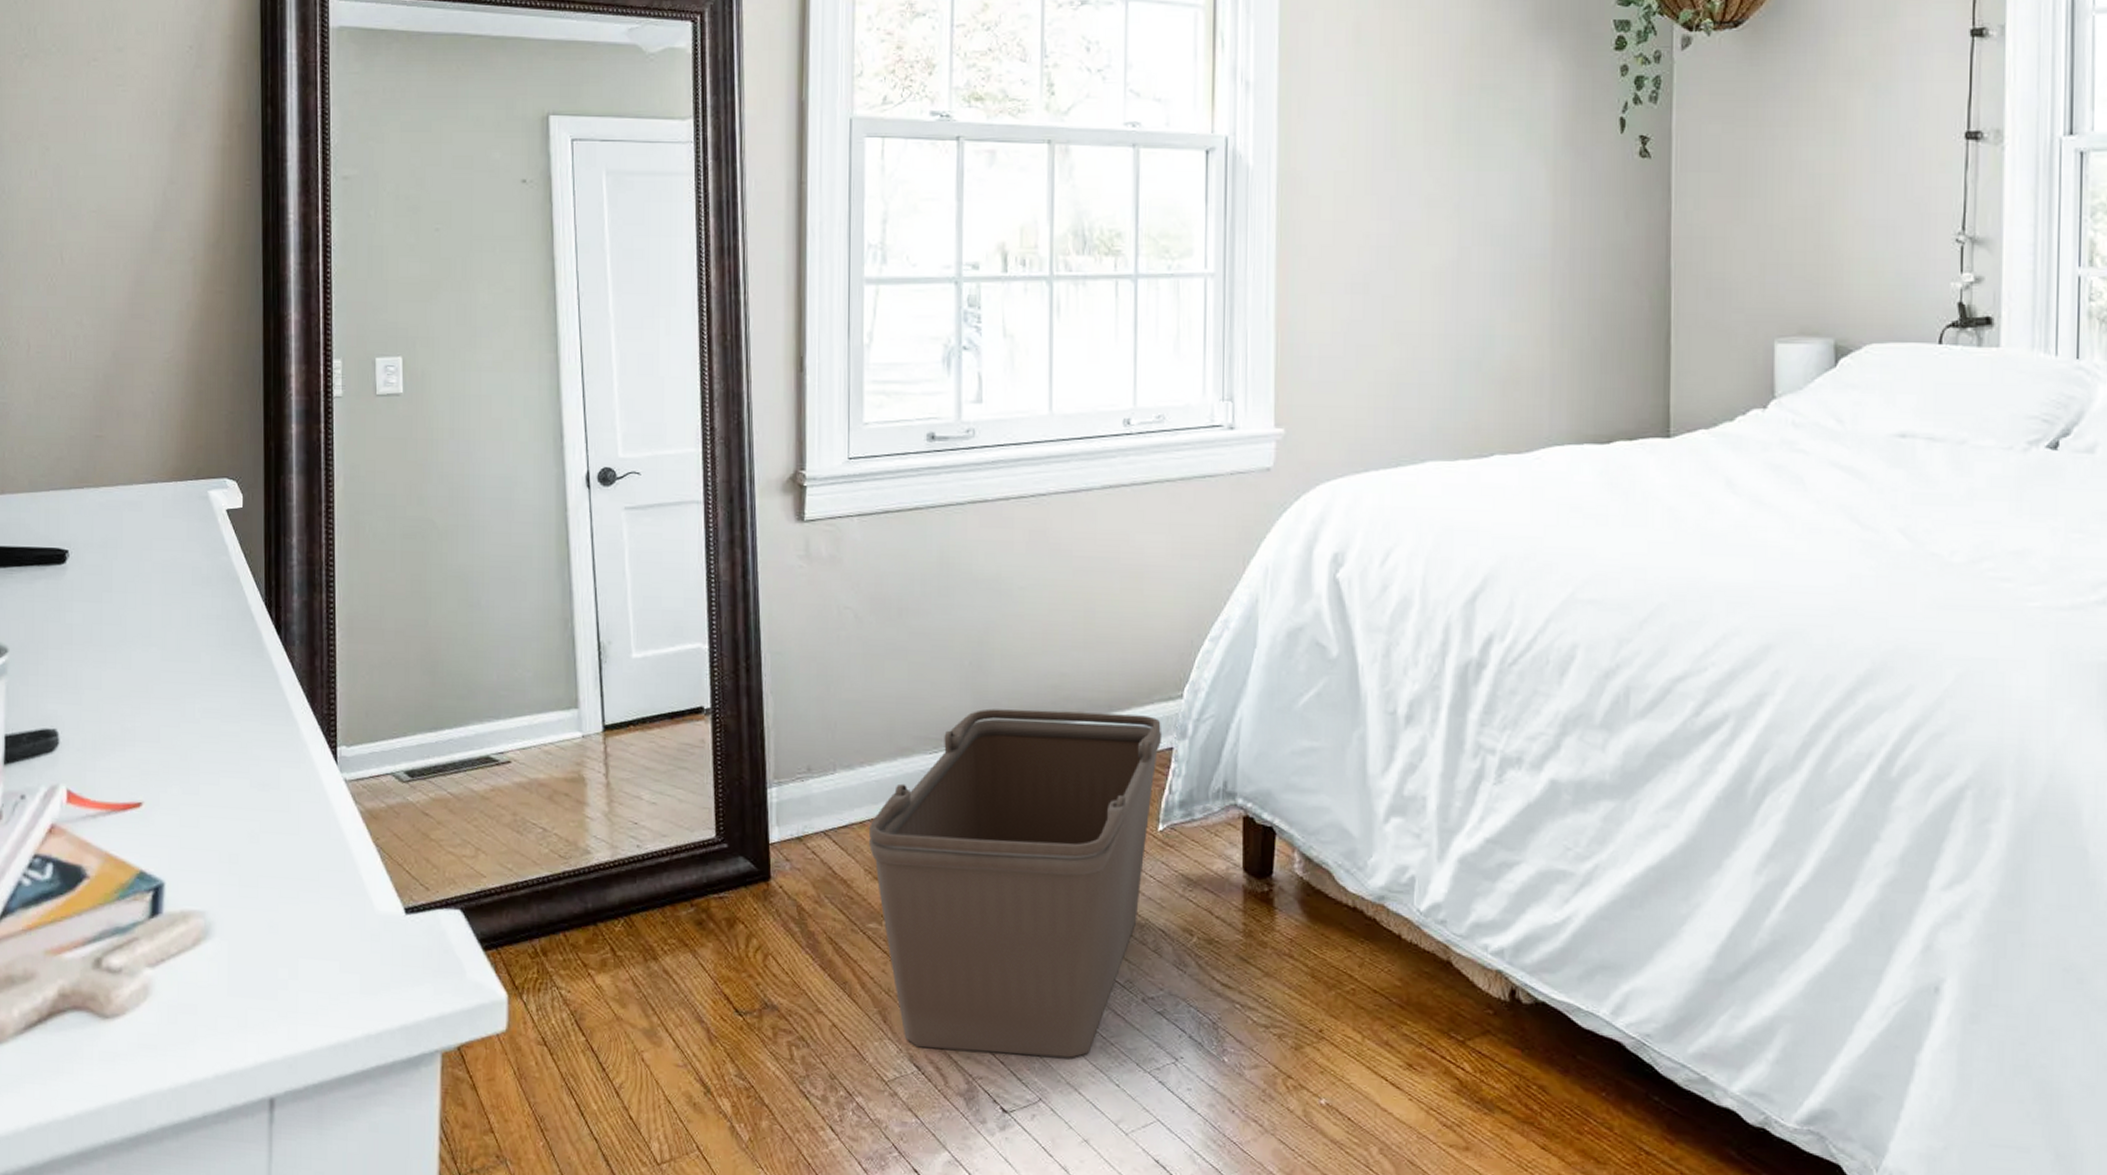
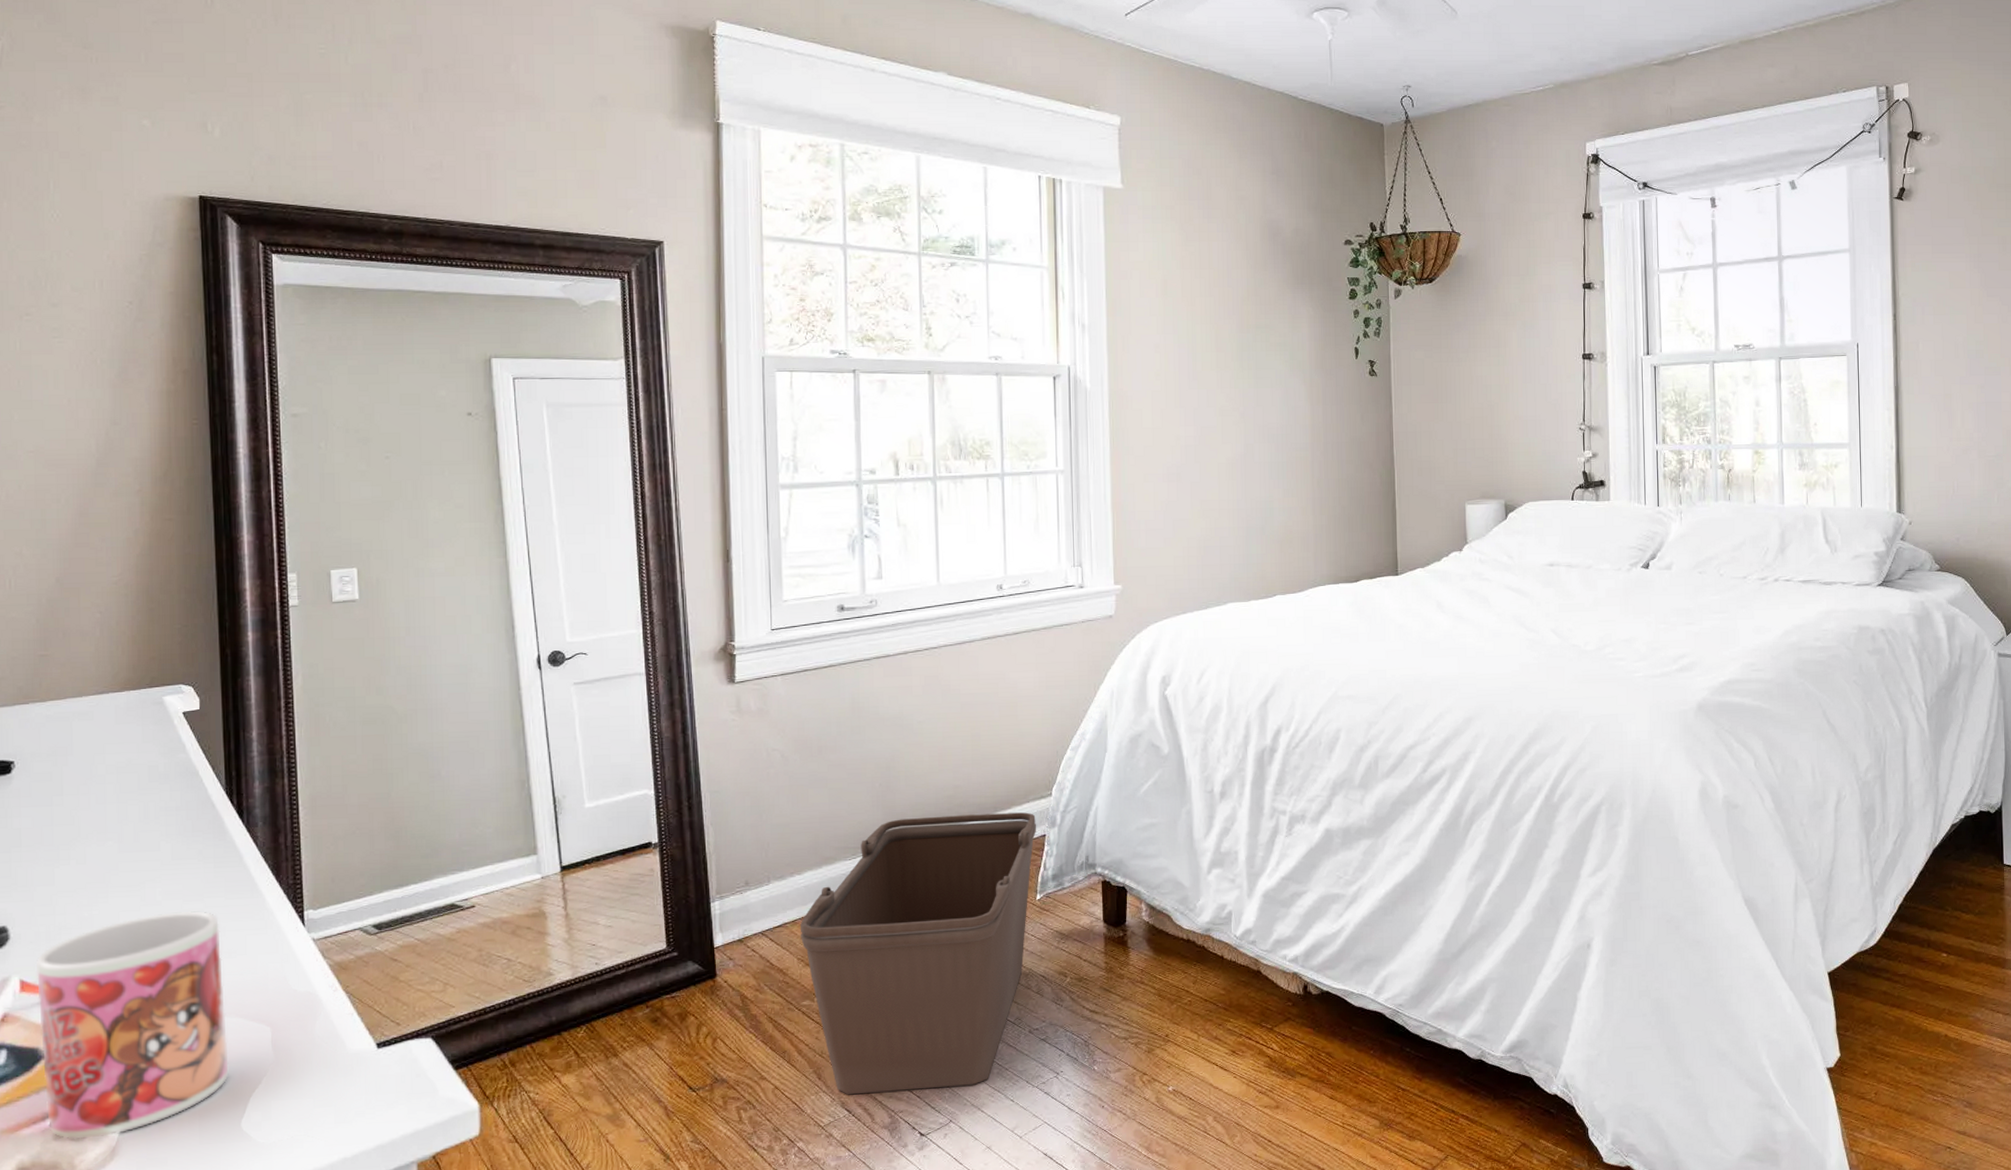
mug: none [81,732,259,973] -> present [35,910,229,1139]

